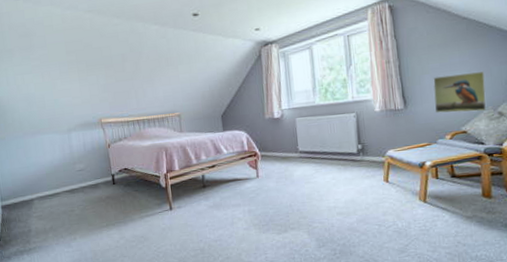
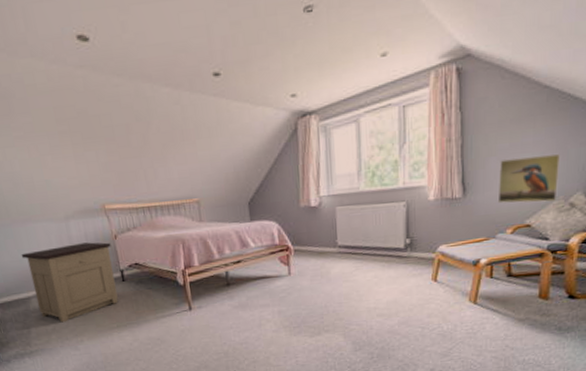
nightstand: none [29,150,109,222] -> present [21,242,118,323]

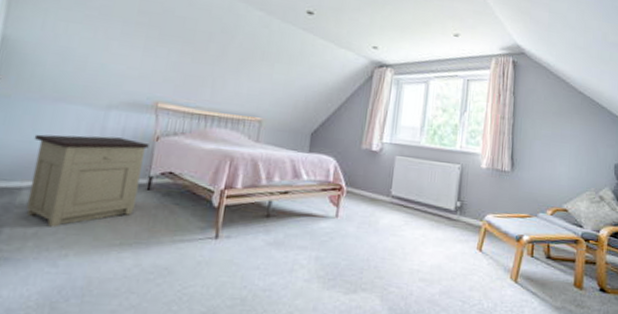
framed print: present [497,154,561,204] -> none [540,145,592,191]

